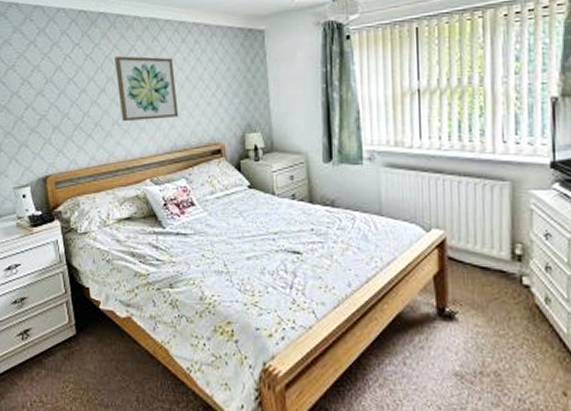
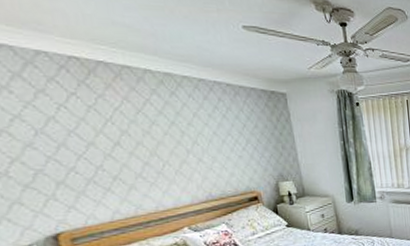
wall art: present [115,56,179,121] -> none [126,109,211,174]

